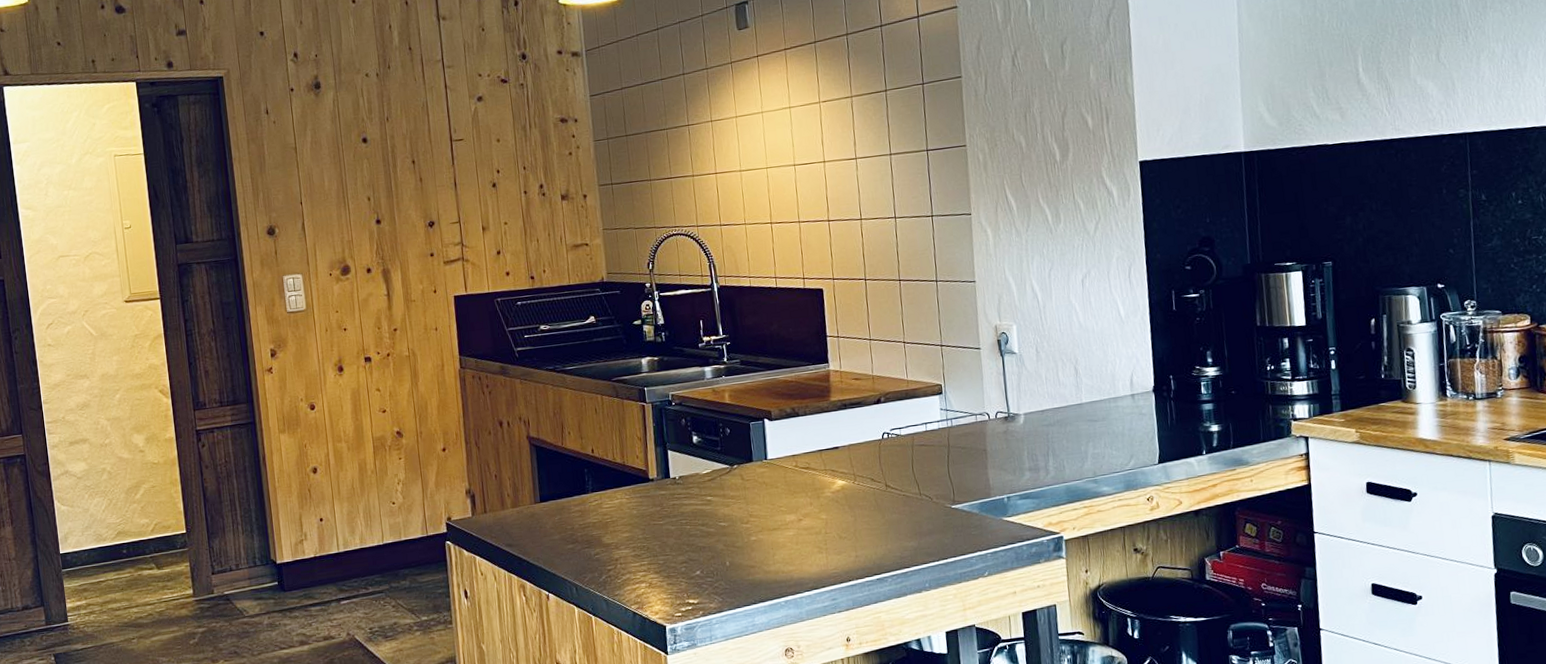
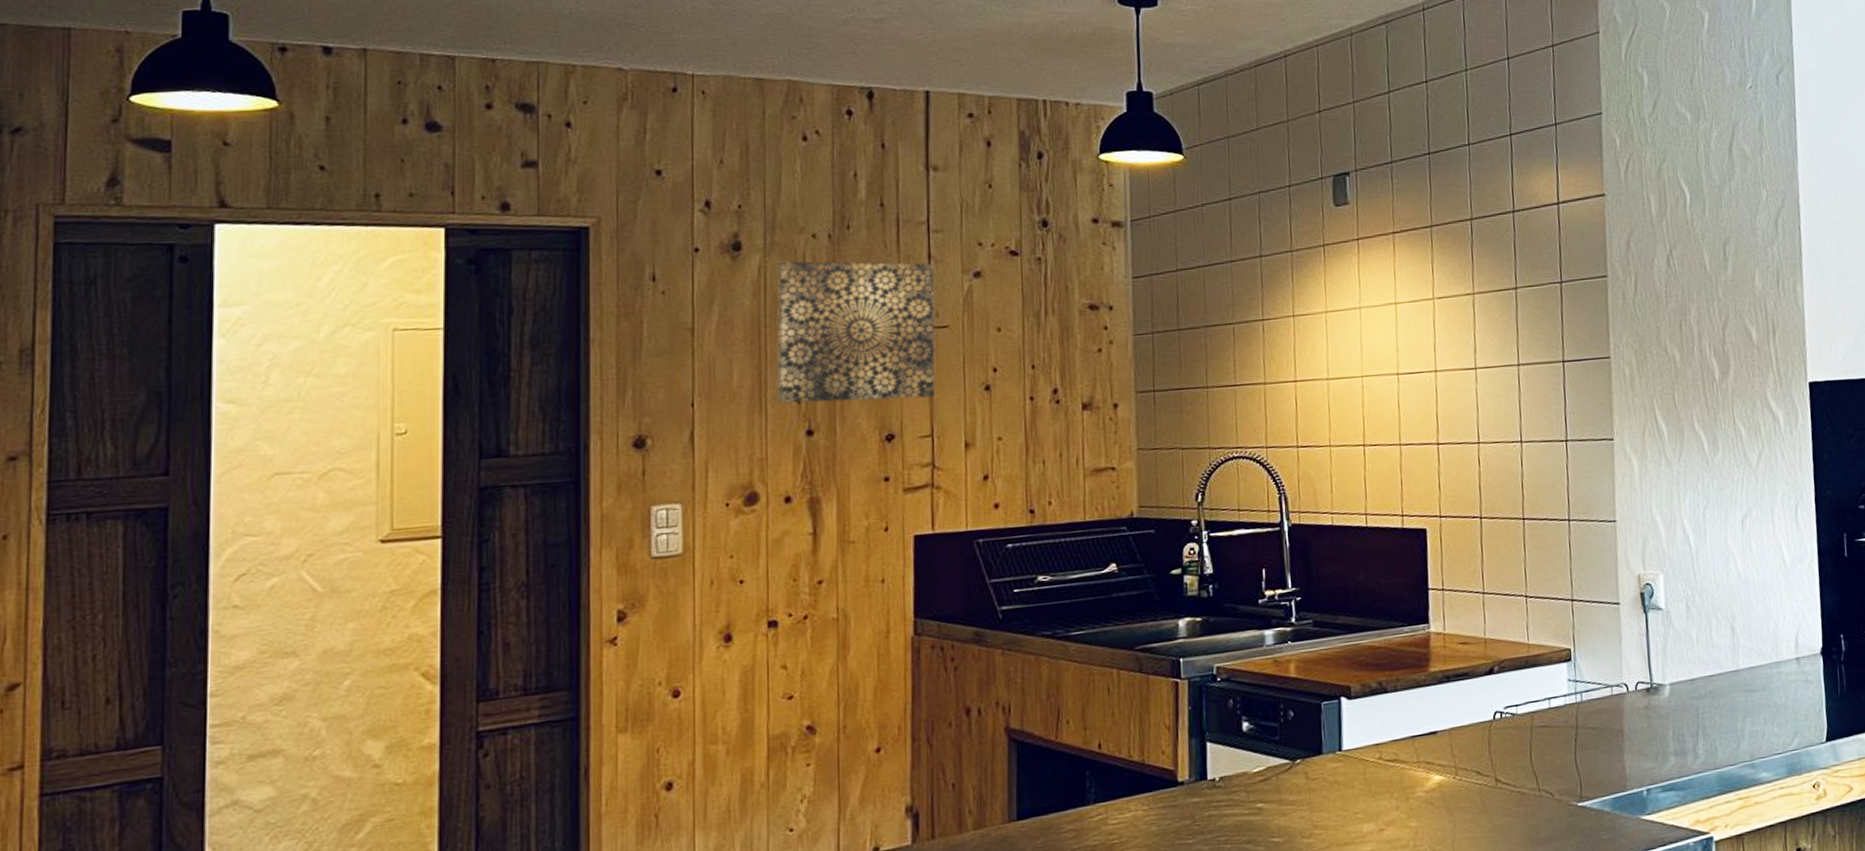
wall art: none [345,91,459,201] -> present [776,261,935,403]

